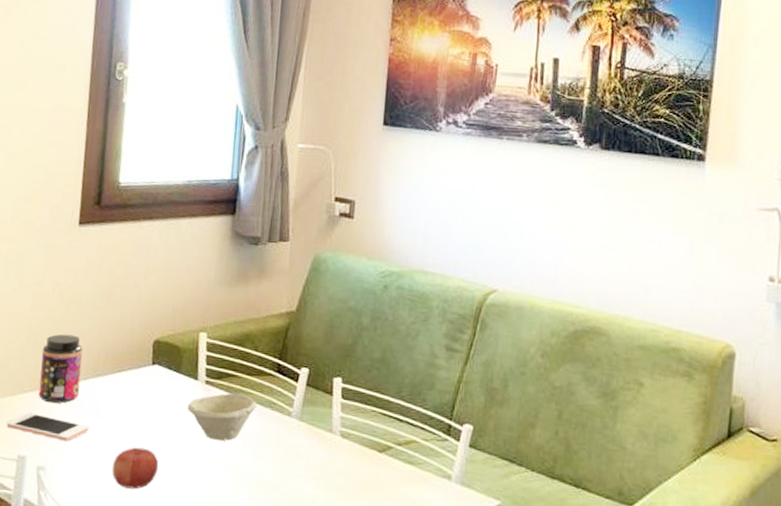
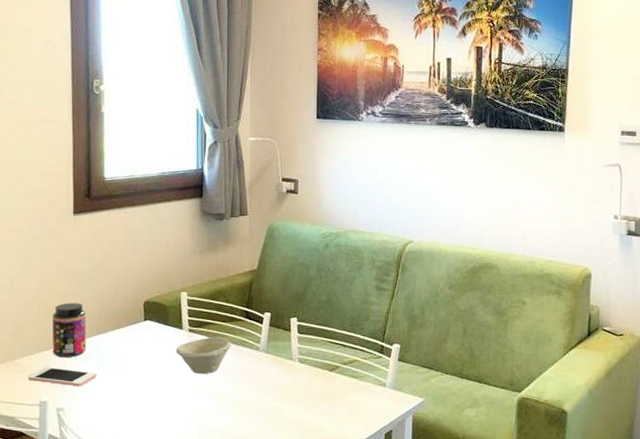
fruit: present [111,446,159,490] -> none [118,385,157,418]

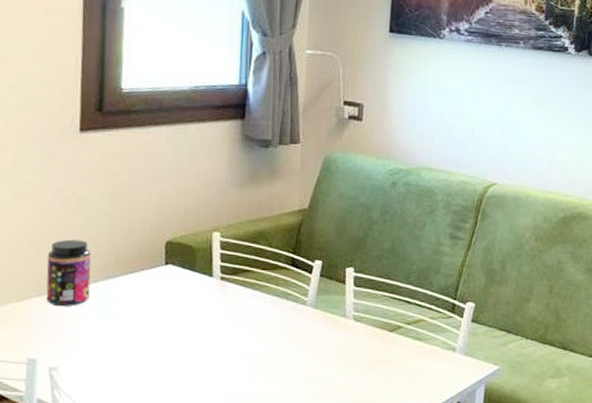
cell phone: present [28,367,97,387] -> none [13,317,103,342]
bowl: present [175,337,231,375] -> none [203,287,273,332]

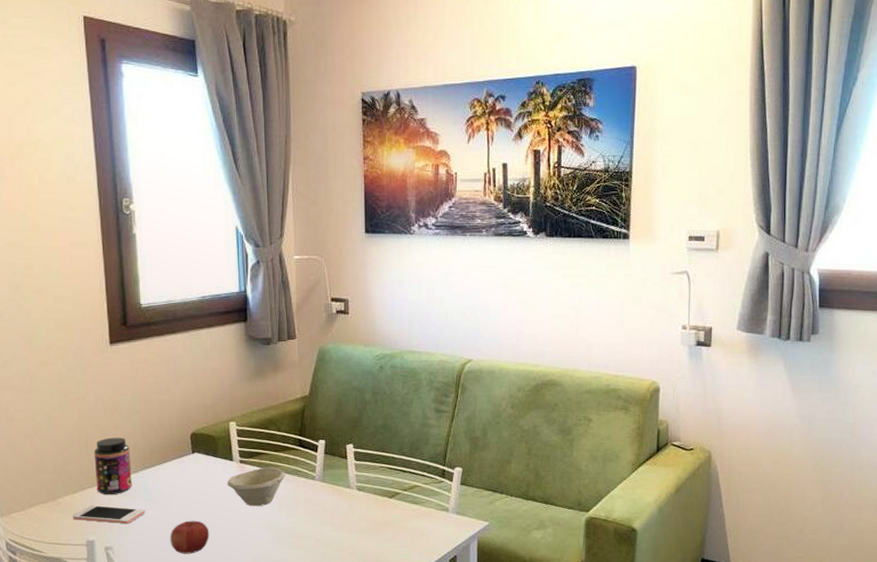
cell phone: none [13,317,103,342] -> present [72,505,145,524]
fruit: none [128,342,177,382] -> present [170,520,210,554]
bowl: none [203,287,273,332] -> present [227,467,286,507]

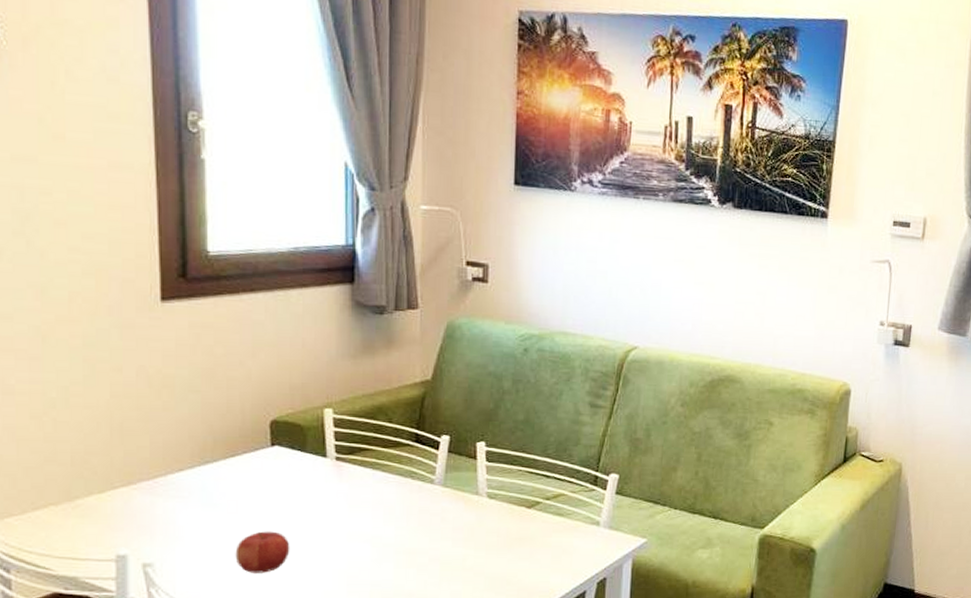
cell phone: present [72,505,145,524] -> none [96,509,202,535]
jar: present [94,437,132,494] -> none [131,422,185,496]
bowl: present [227,467,286,507] -> none [317,467,396,515]

